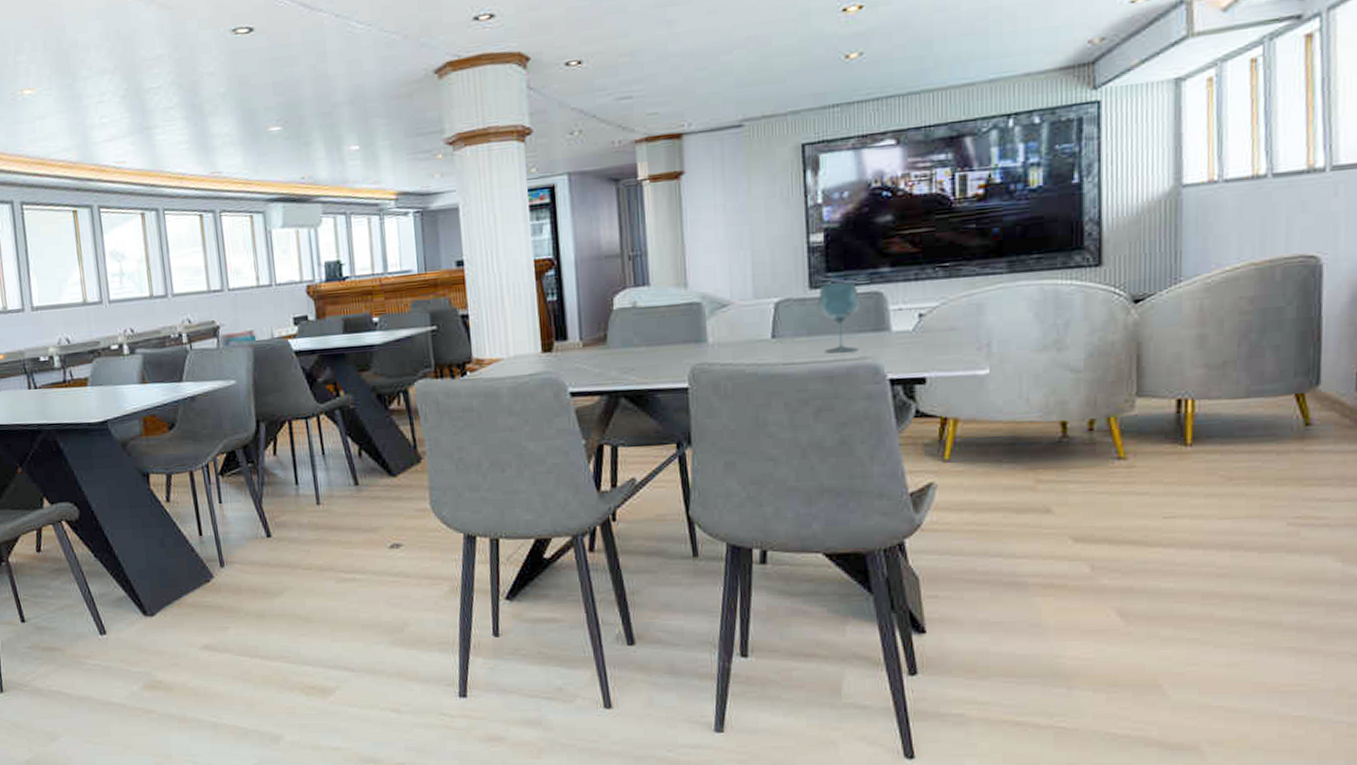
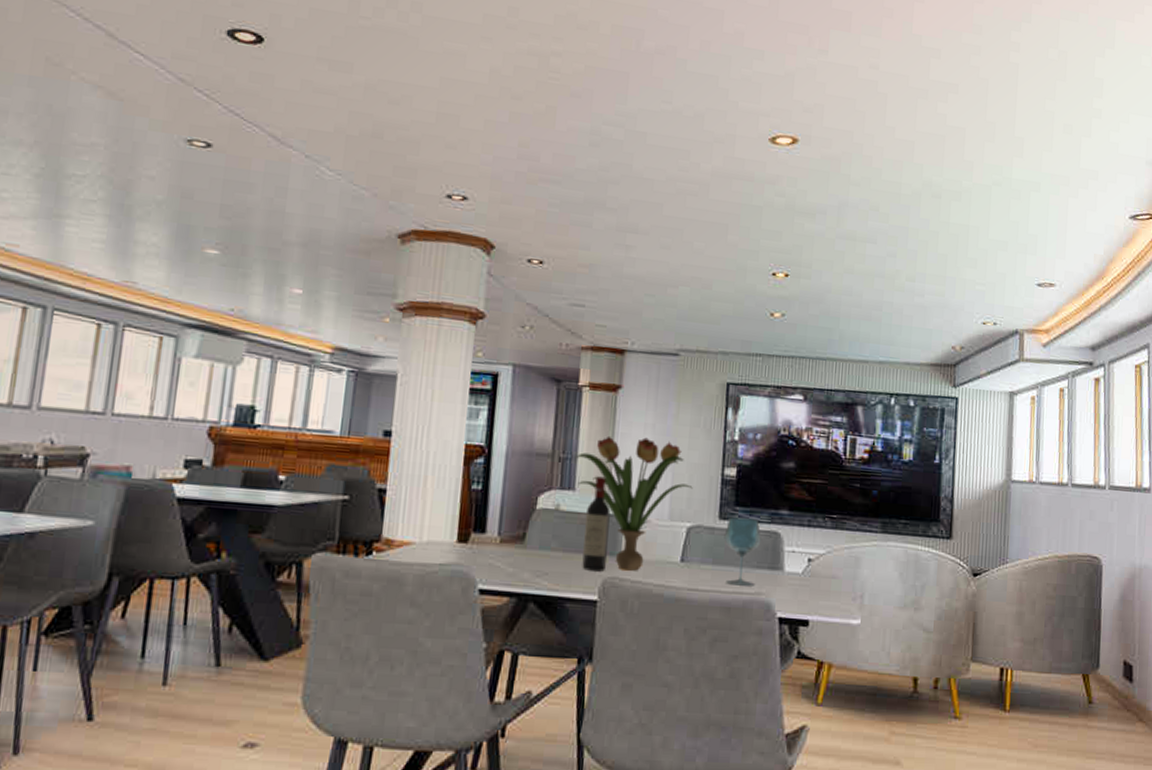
flower arrangement: none [645,218,776,355] -> present [576,435,693,571]
wine bottle: none [664,267,694,361] -> present [582,476,611,572]

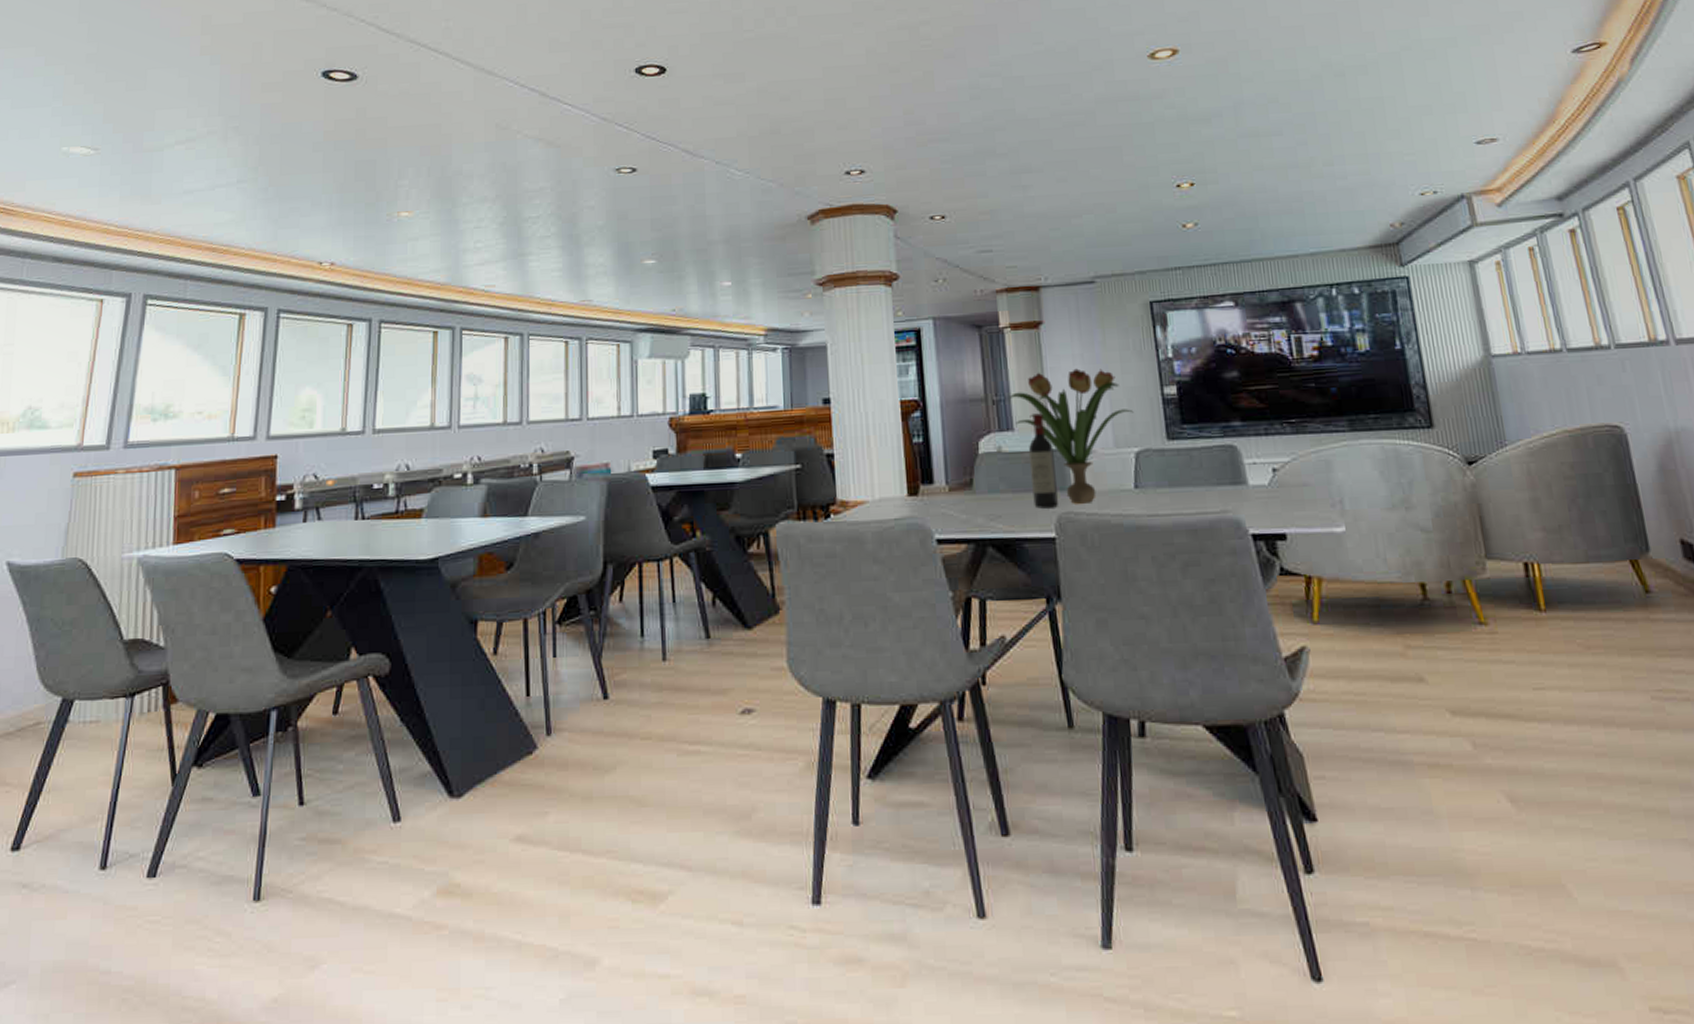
wine glass: present [724,517,762,587] -> none [1176,435,1219,506]

